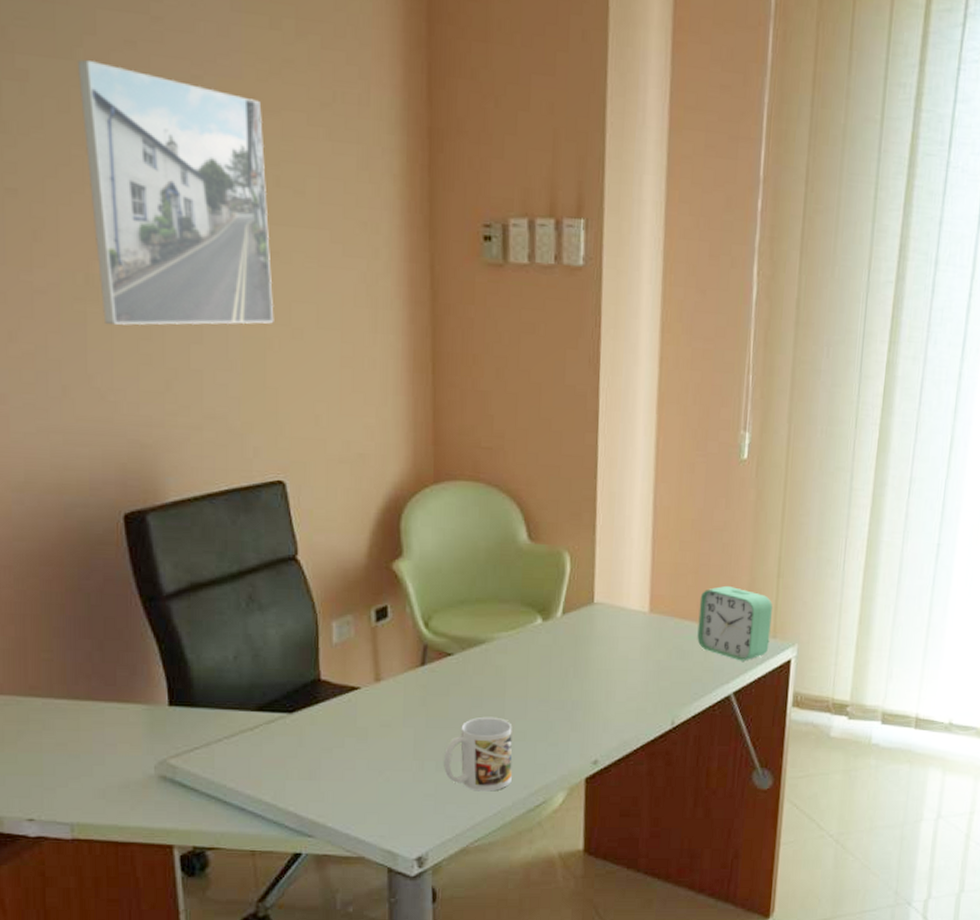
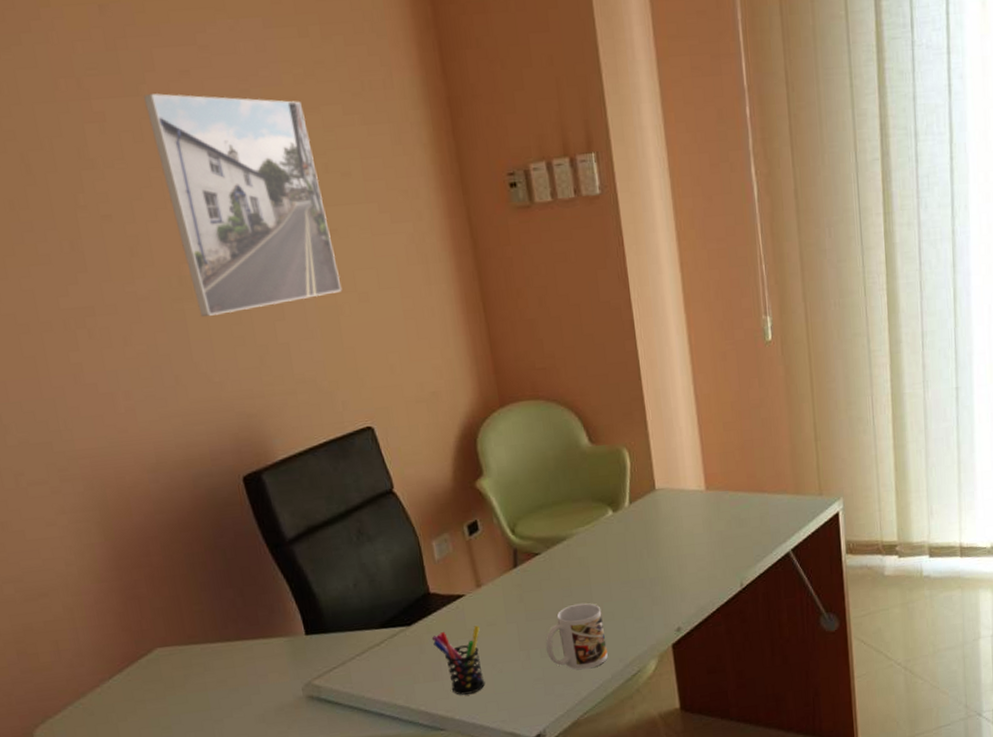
pen holder: none [314,724,371,800] -> present [431,625,486,695]
alarm clock: present [697,585,773,661] -> none [748,455,817,521]

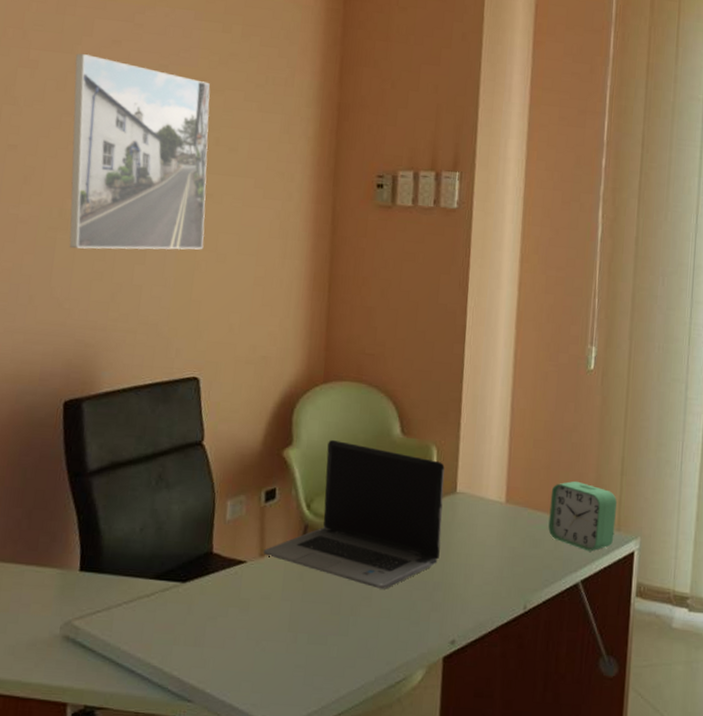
pen holder: present [431,625,486,695] -> none [202,596,253,668]
laptop computer: none [478,461,651,595] -> present [263,439,445,589]
mug: present [546,603,608,670] -> none [315,594,379,666]
alarm clock: none [748,455,817,521] -> present [548,481,617,552]

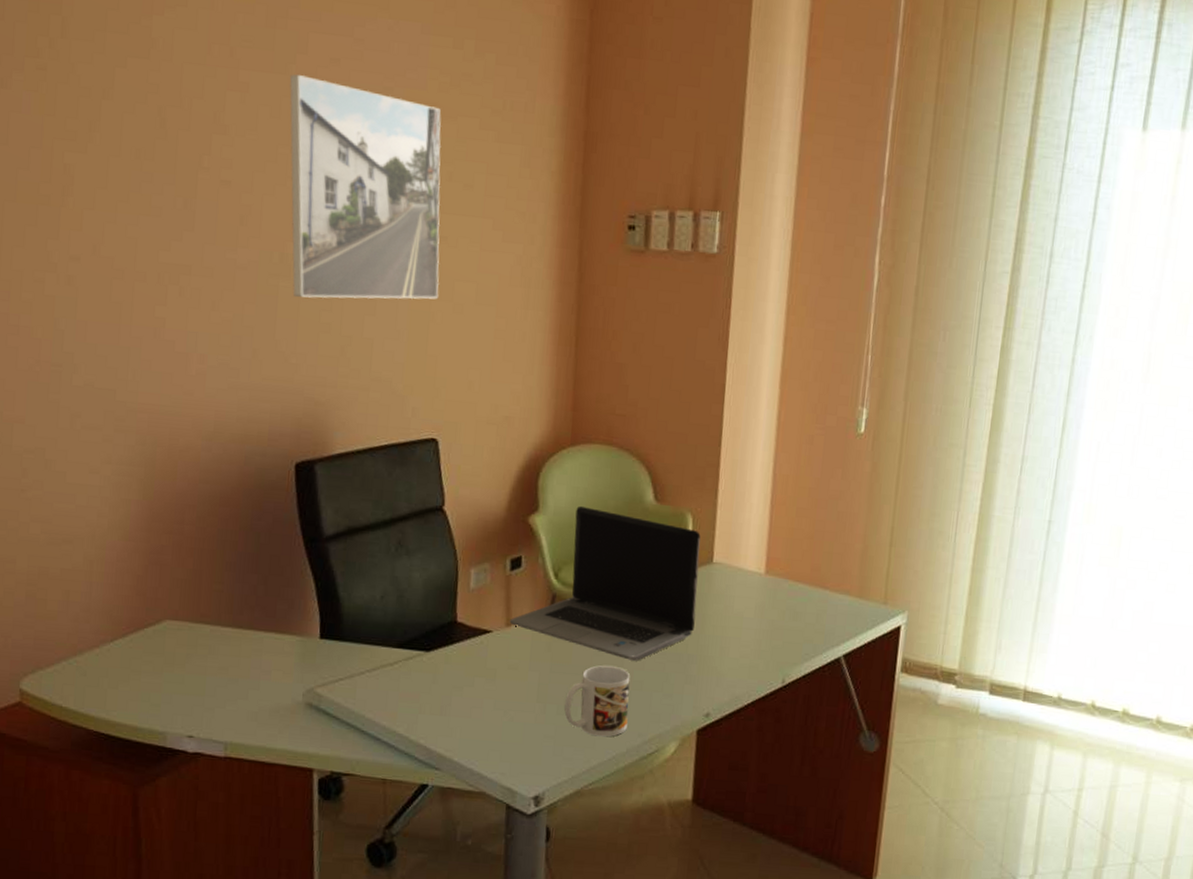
mug: none [315,594,379,666] -> present [564,665,631,737]
alarm clock: present [548,481,617,552] -> none [810,551,884,626]

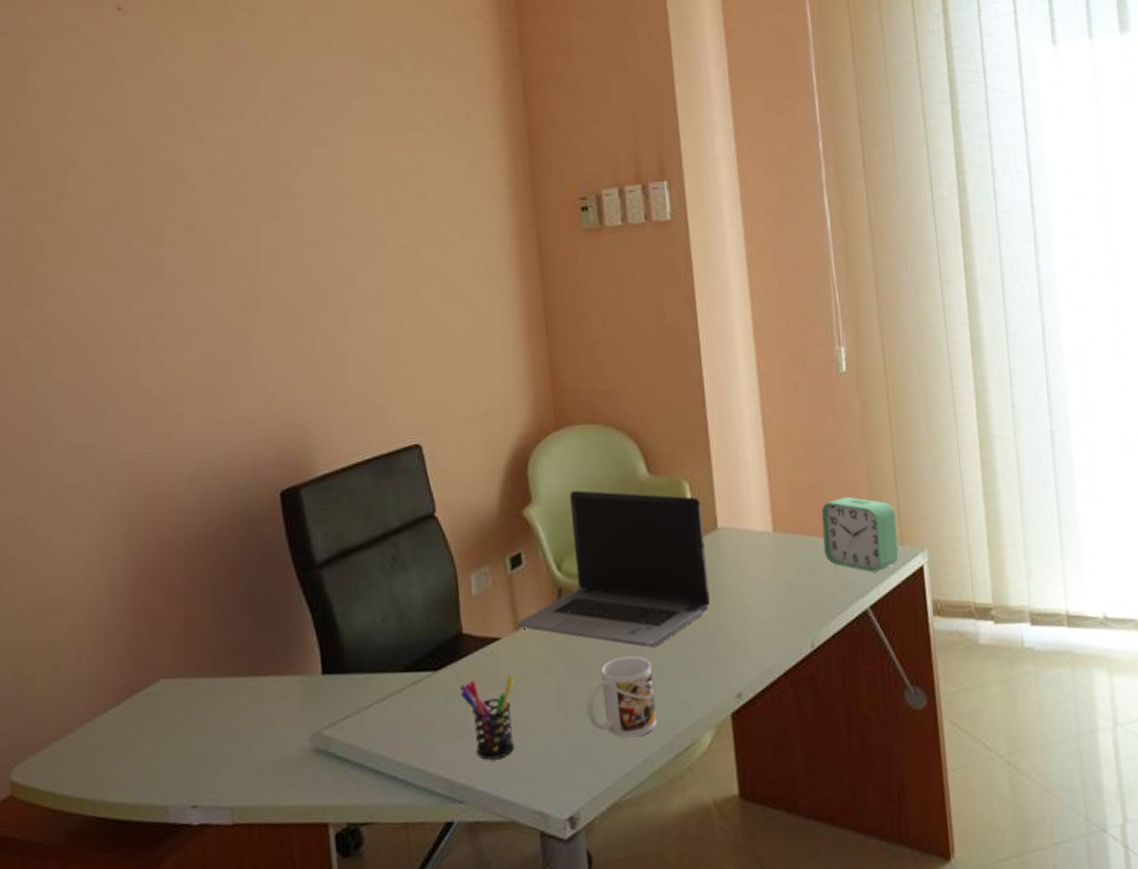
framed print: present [289,74,441,300] -> none [243,118,406,326]
pen holder: none [448,665,500,737] -> present [459,675,515,760]
alarm clock: none [810,551,884,626] -> present [821,496,899,573]

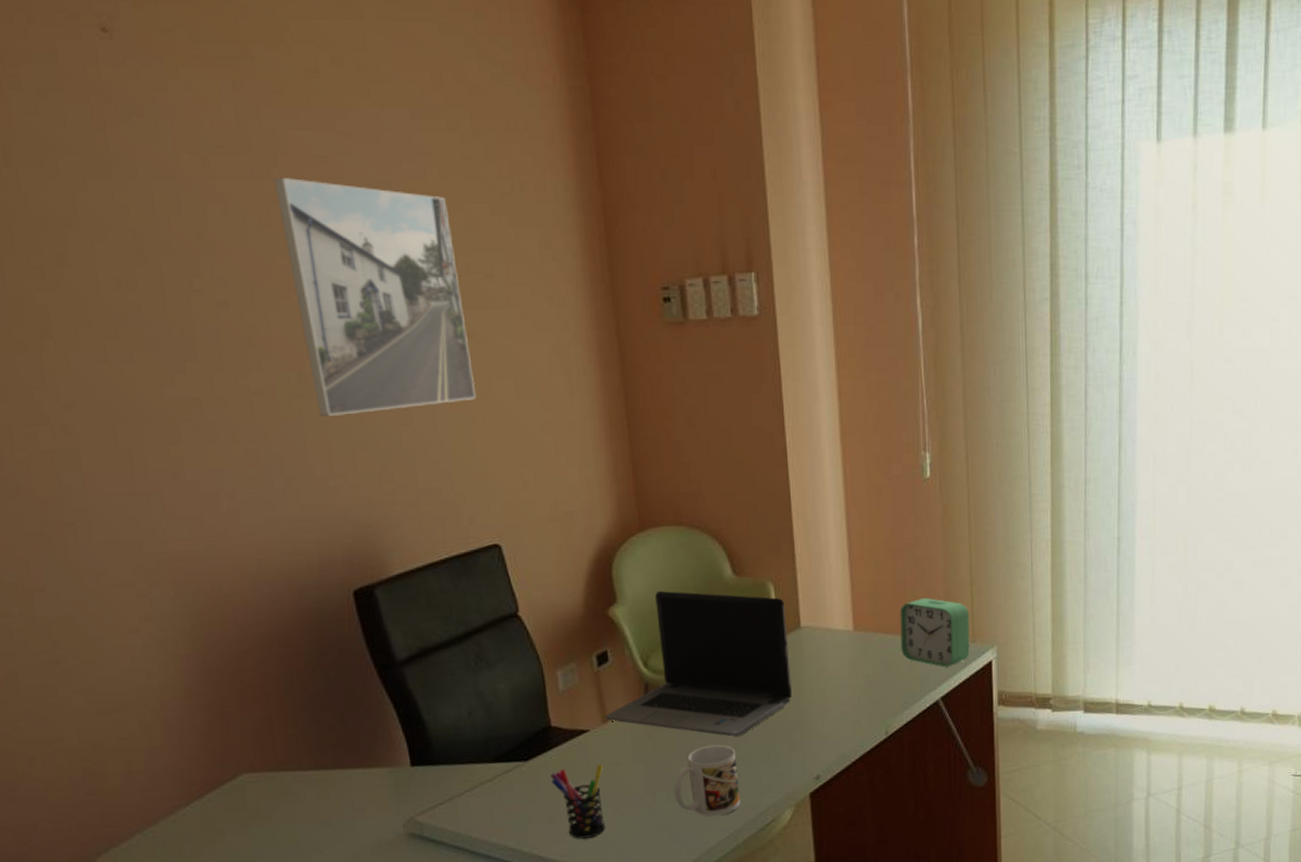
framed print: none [243,118,406,326] -> present [273,178,477,417]

